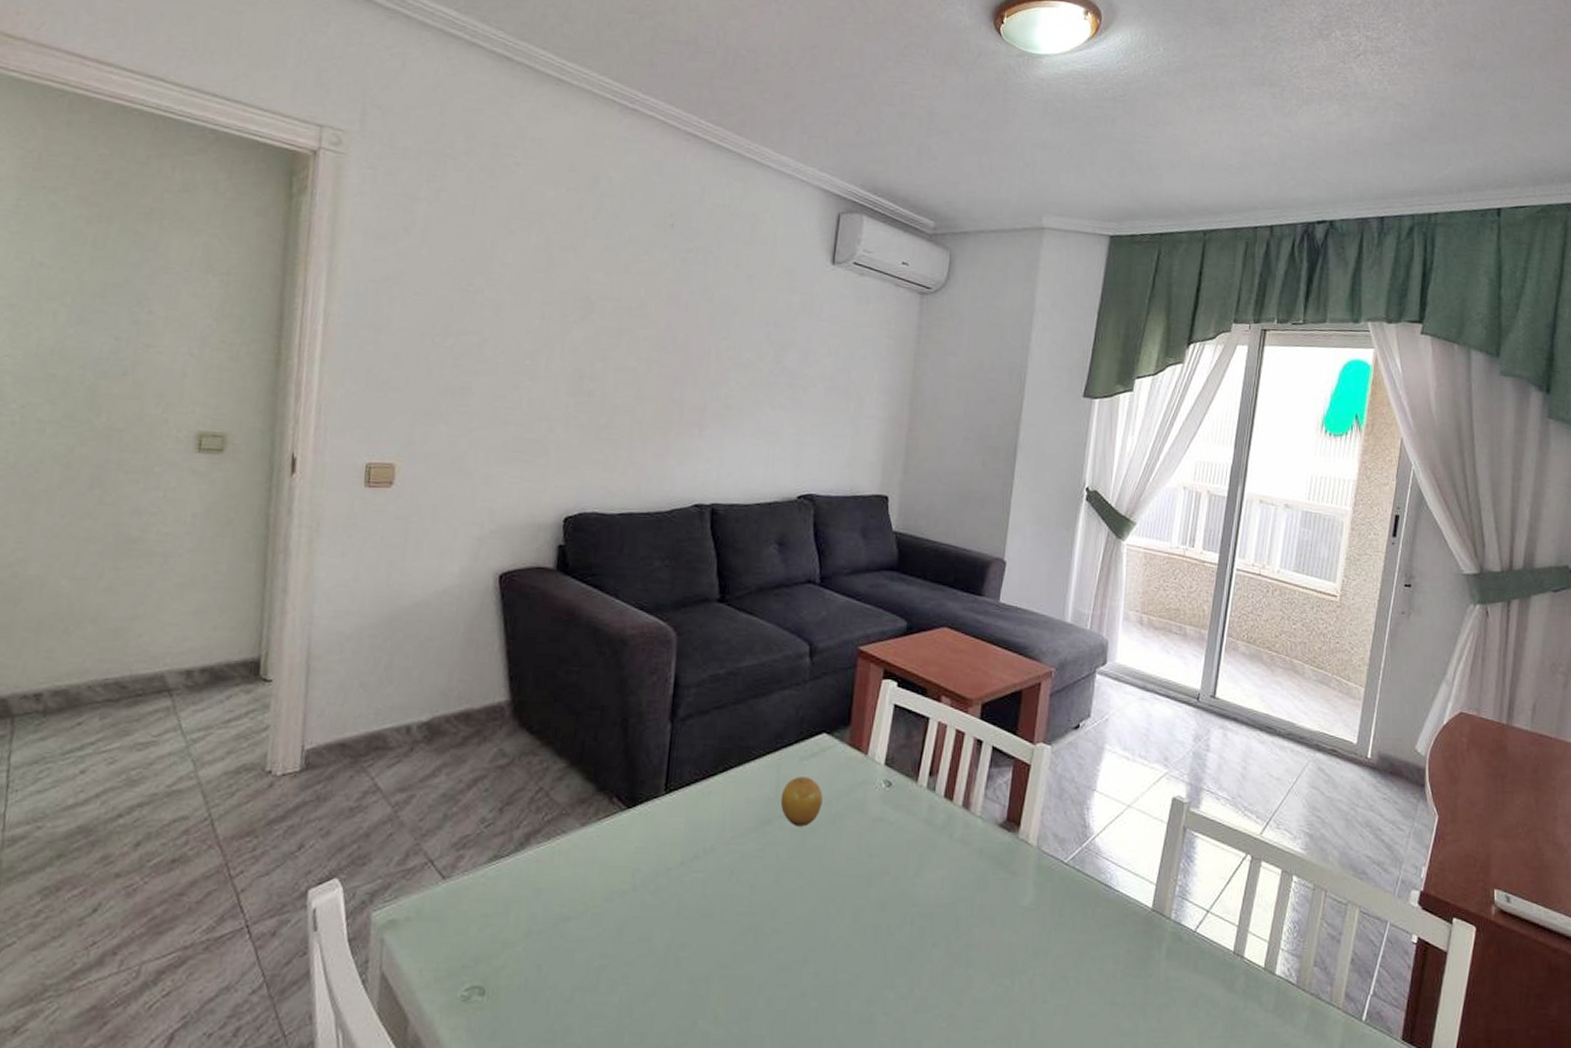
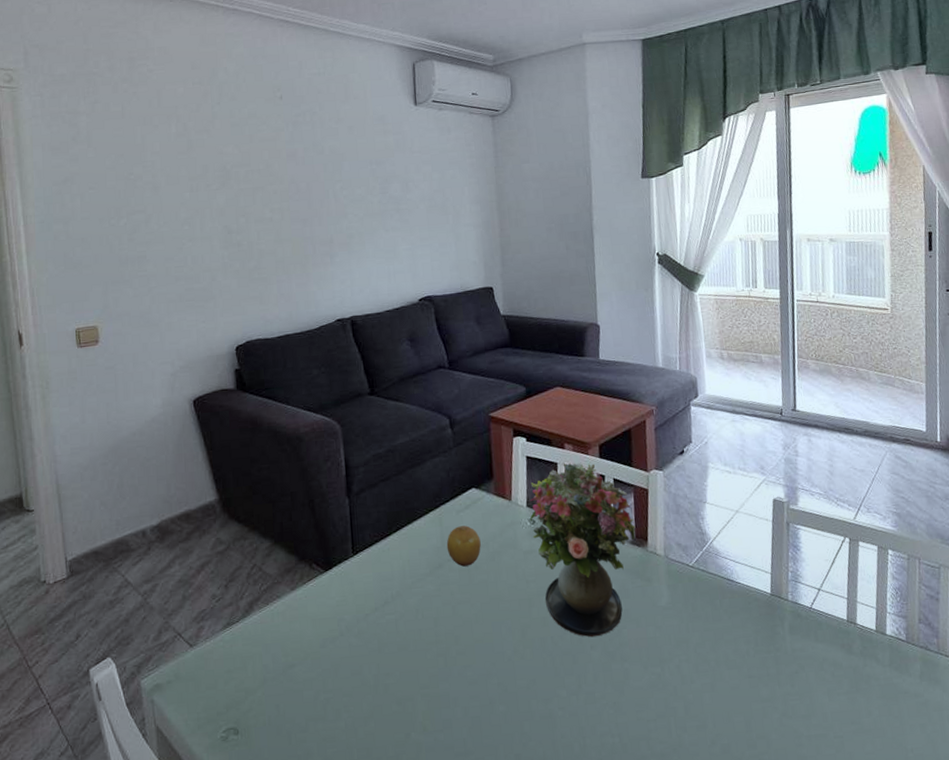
bouquet: none [885,718,1009,933] -> present [529,462,636,638]

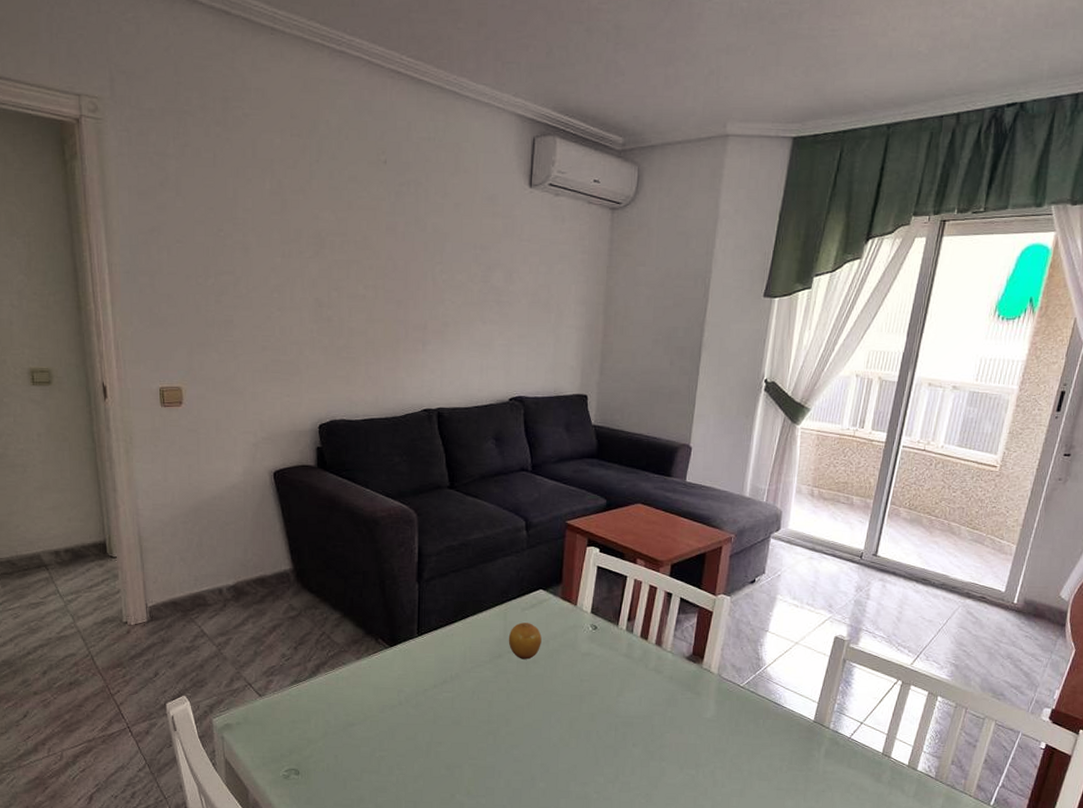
bouquet: present [529,462,636,638] -> none [592,577,694,737]

